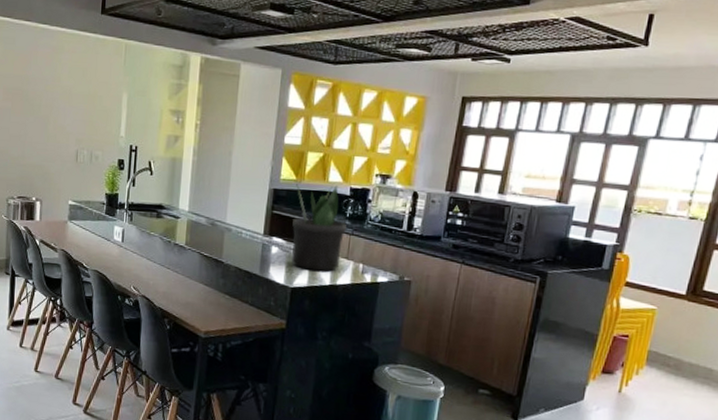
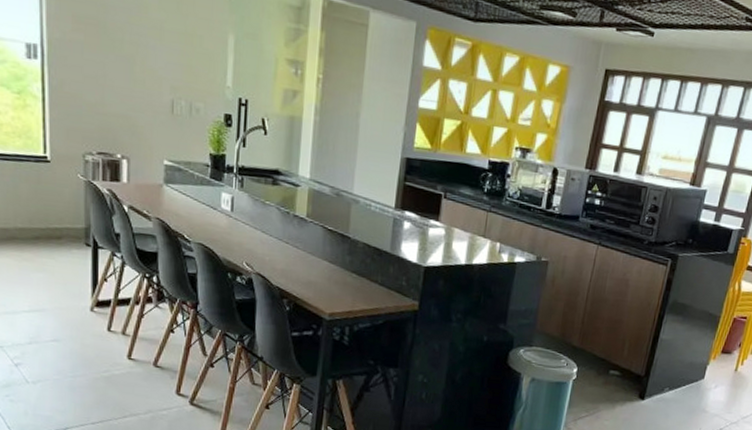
planter: present [292,180,346,272] -> none [425,149,484,251]

